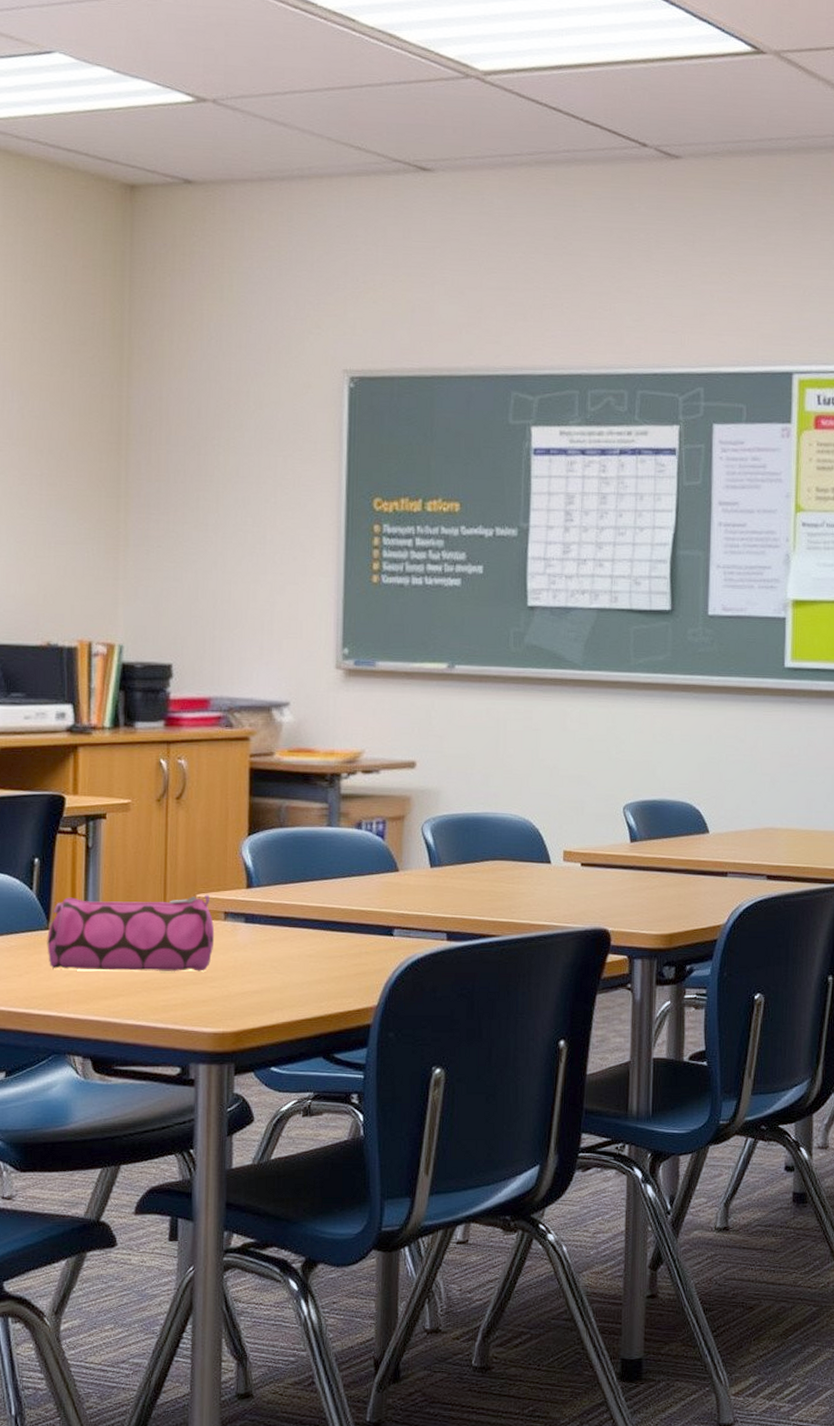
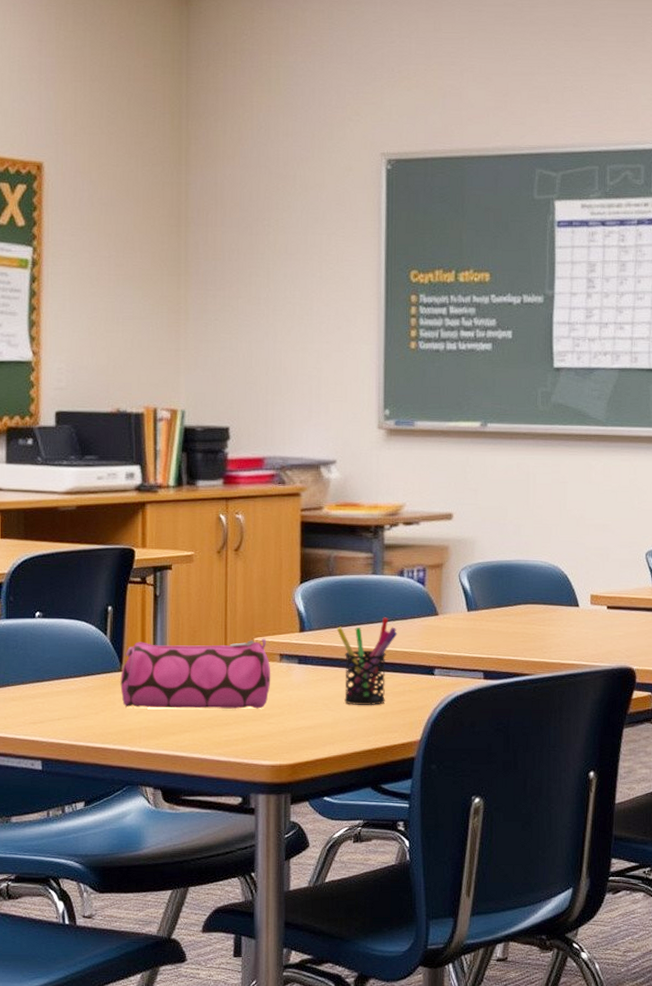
pen holder: none [287,872,354,969] -> present [336,617,397,706]

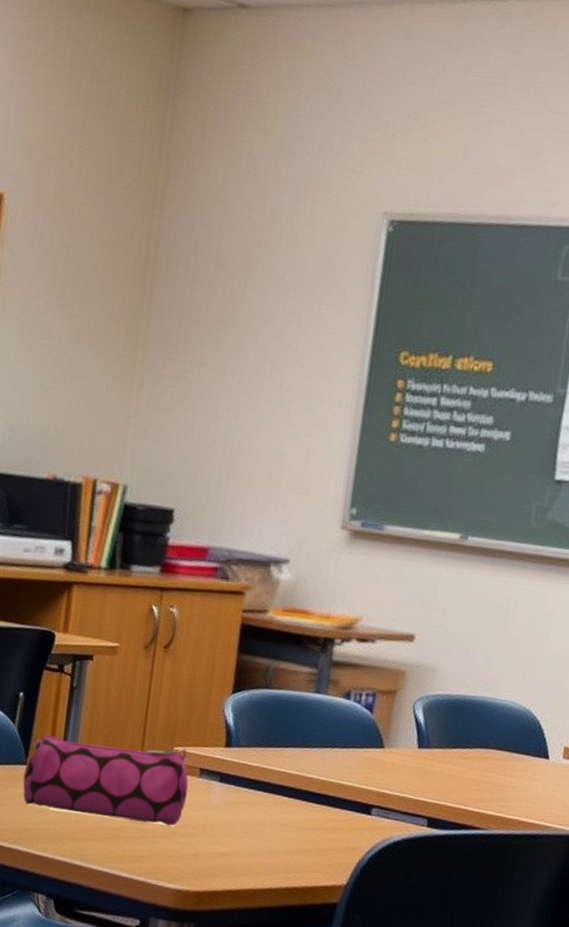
pen holder: present [336,617,397,706] -> none [266,742,335,840]

